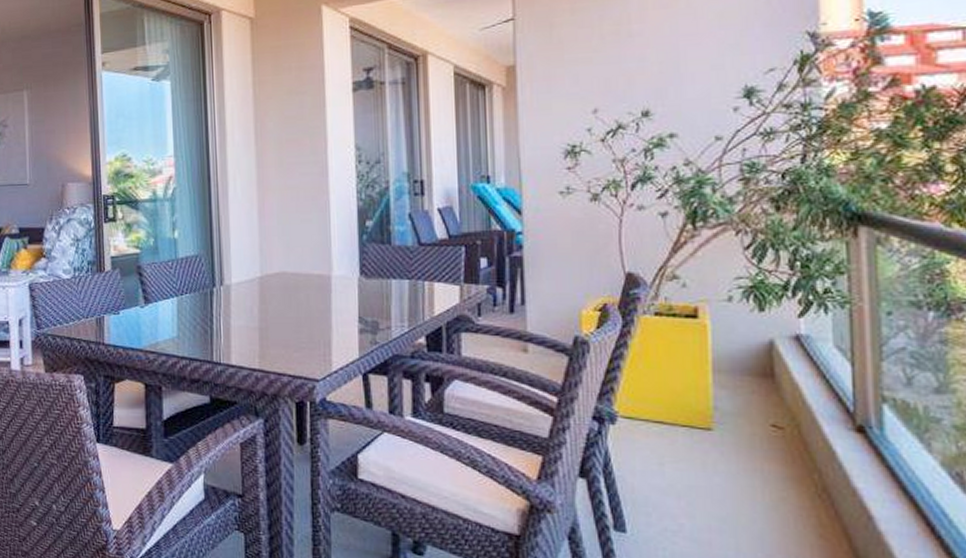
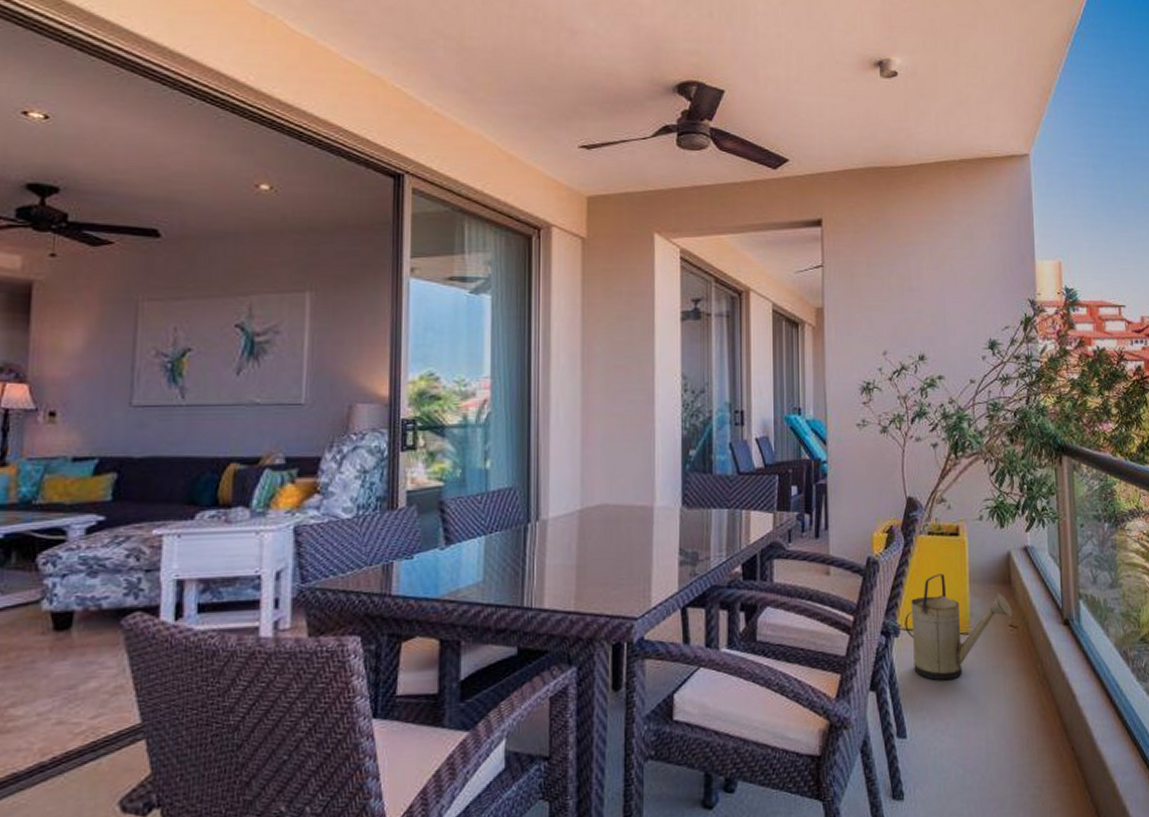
watering can: none [623,359,776,478] -> present [905,573,1013,681]

